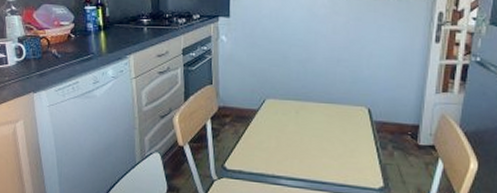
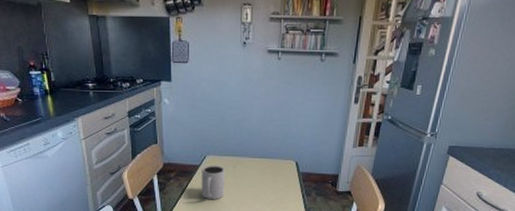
mug: none [259,110,287,151] -> present [201,165,225,200]

